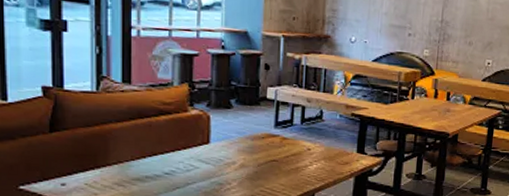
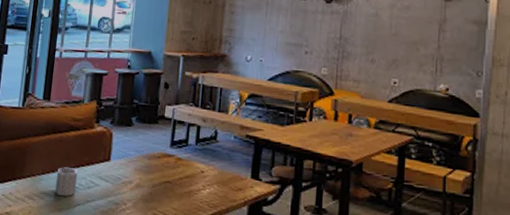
mug: none [148,152,173,181] -> present [54,167,78,197]

